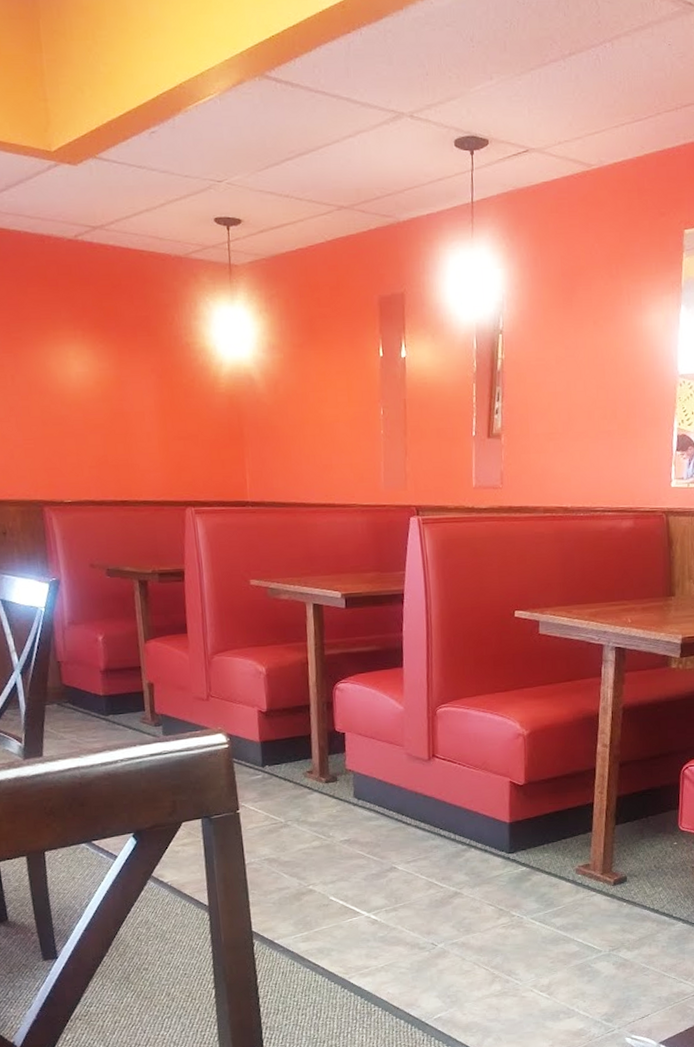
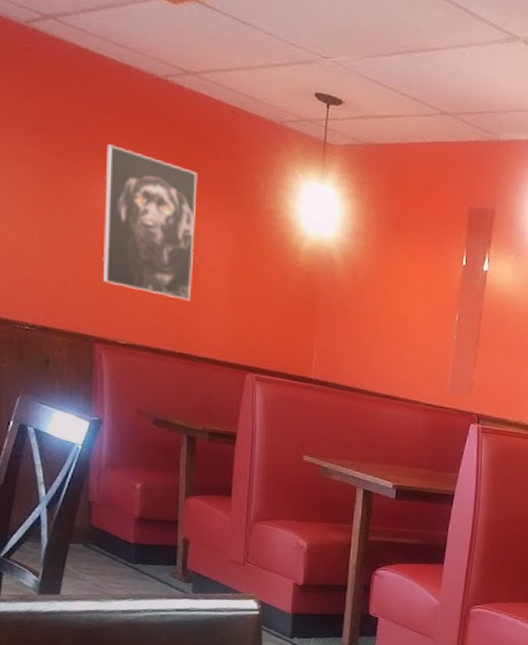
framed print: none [31,313,125,449] -> present [102,144,198,301]

